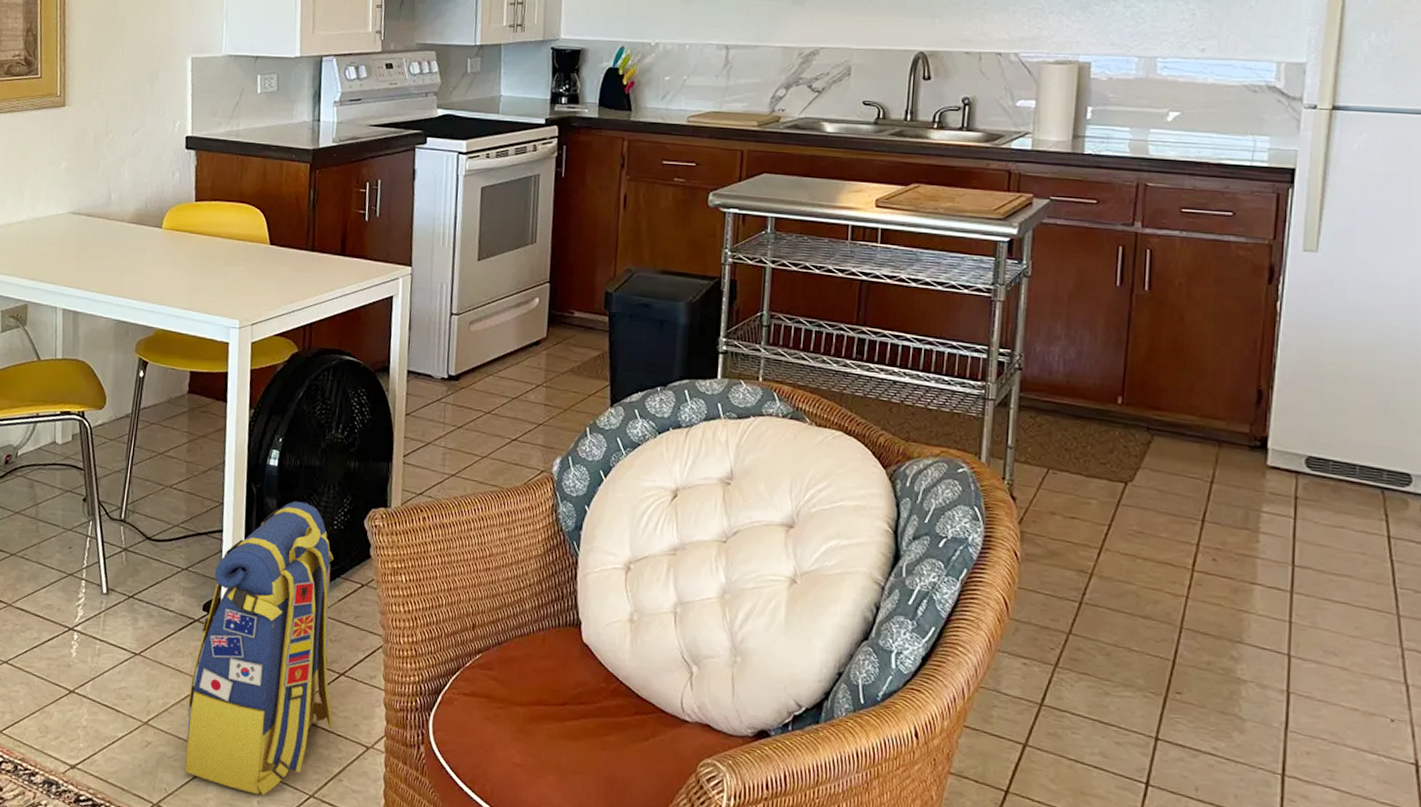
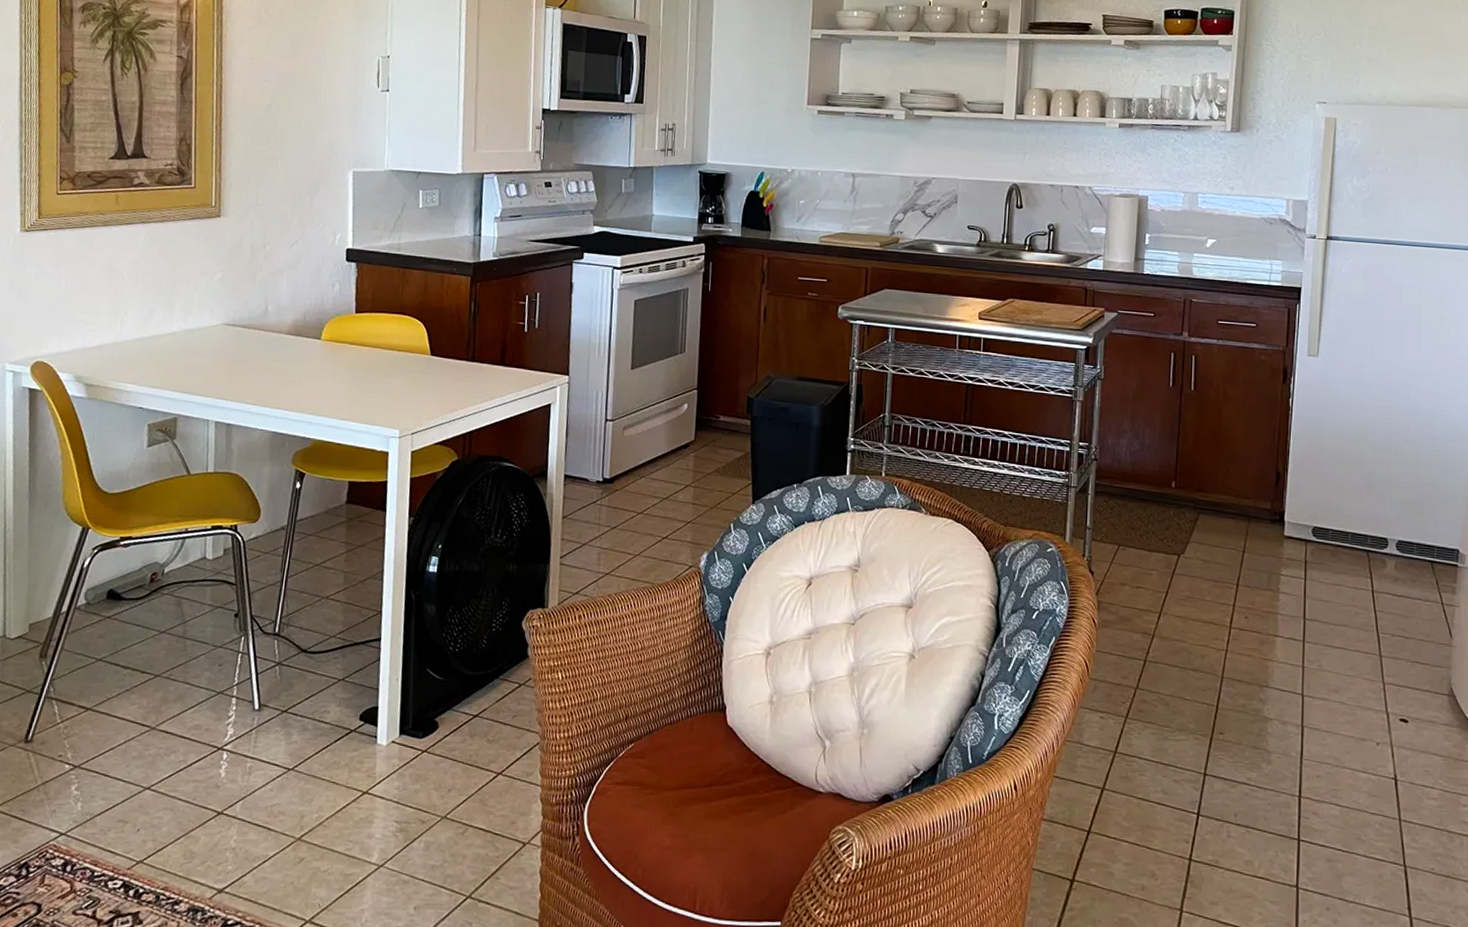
backpack: present [184,501,333,796] -> none [339,606,492,901]

